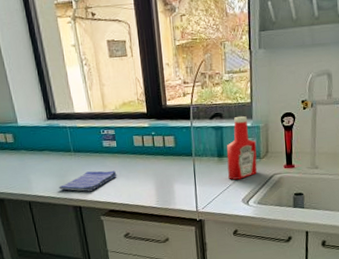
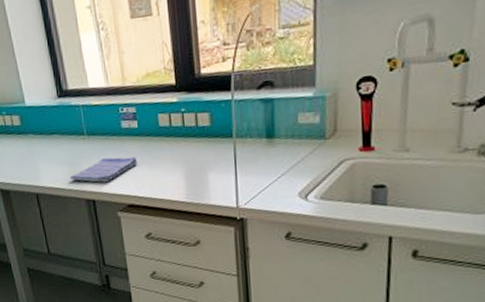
ketchup bottle: present [226,116,257,180] -> none [278,84,321,168]

